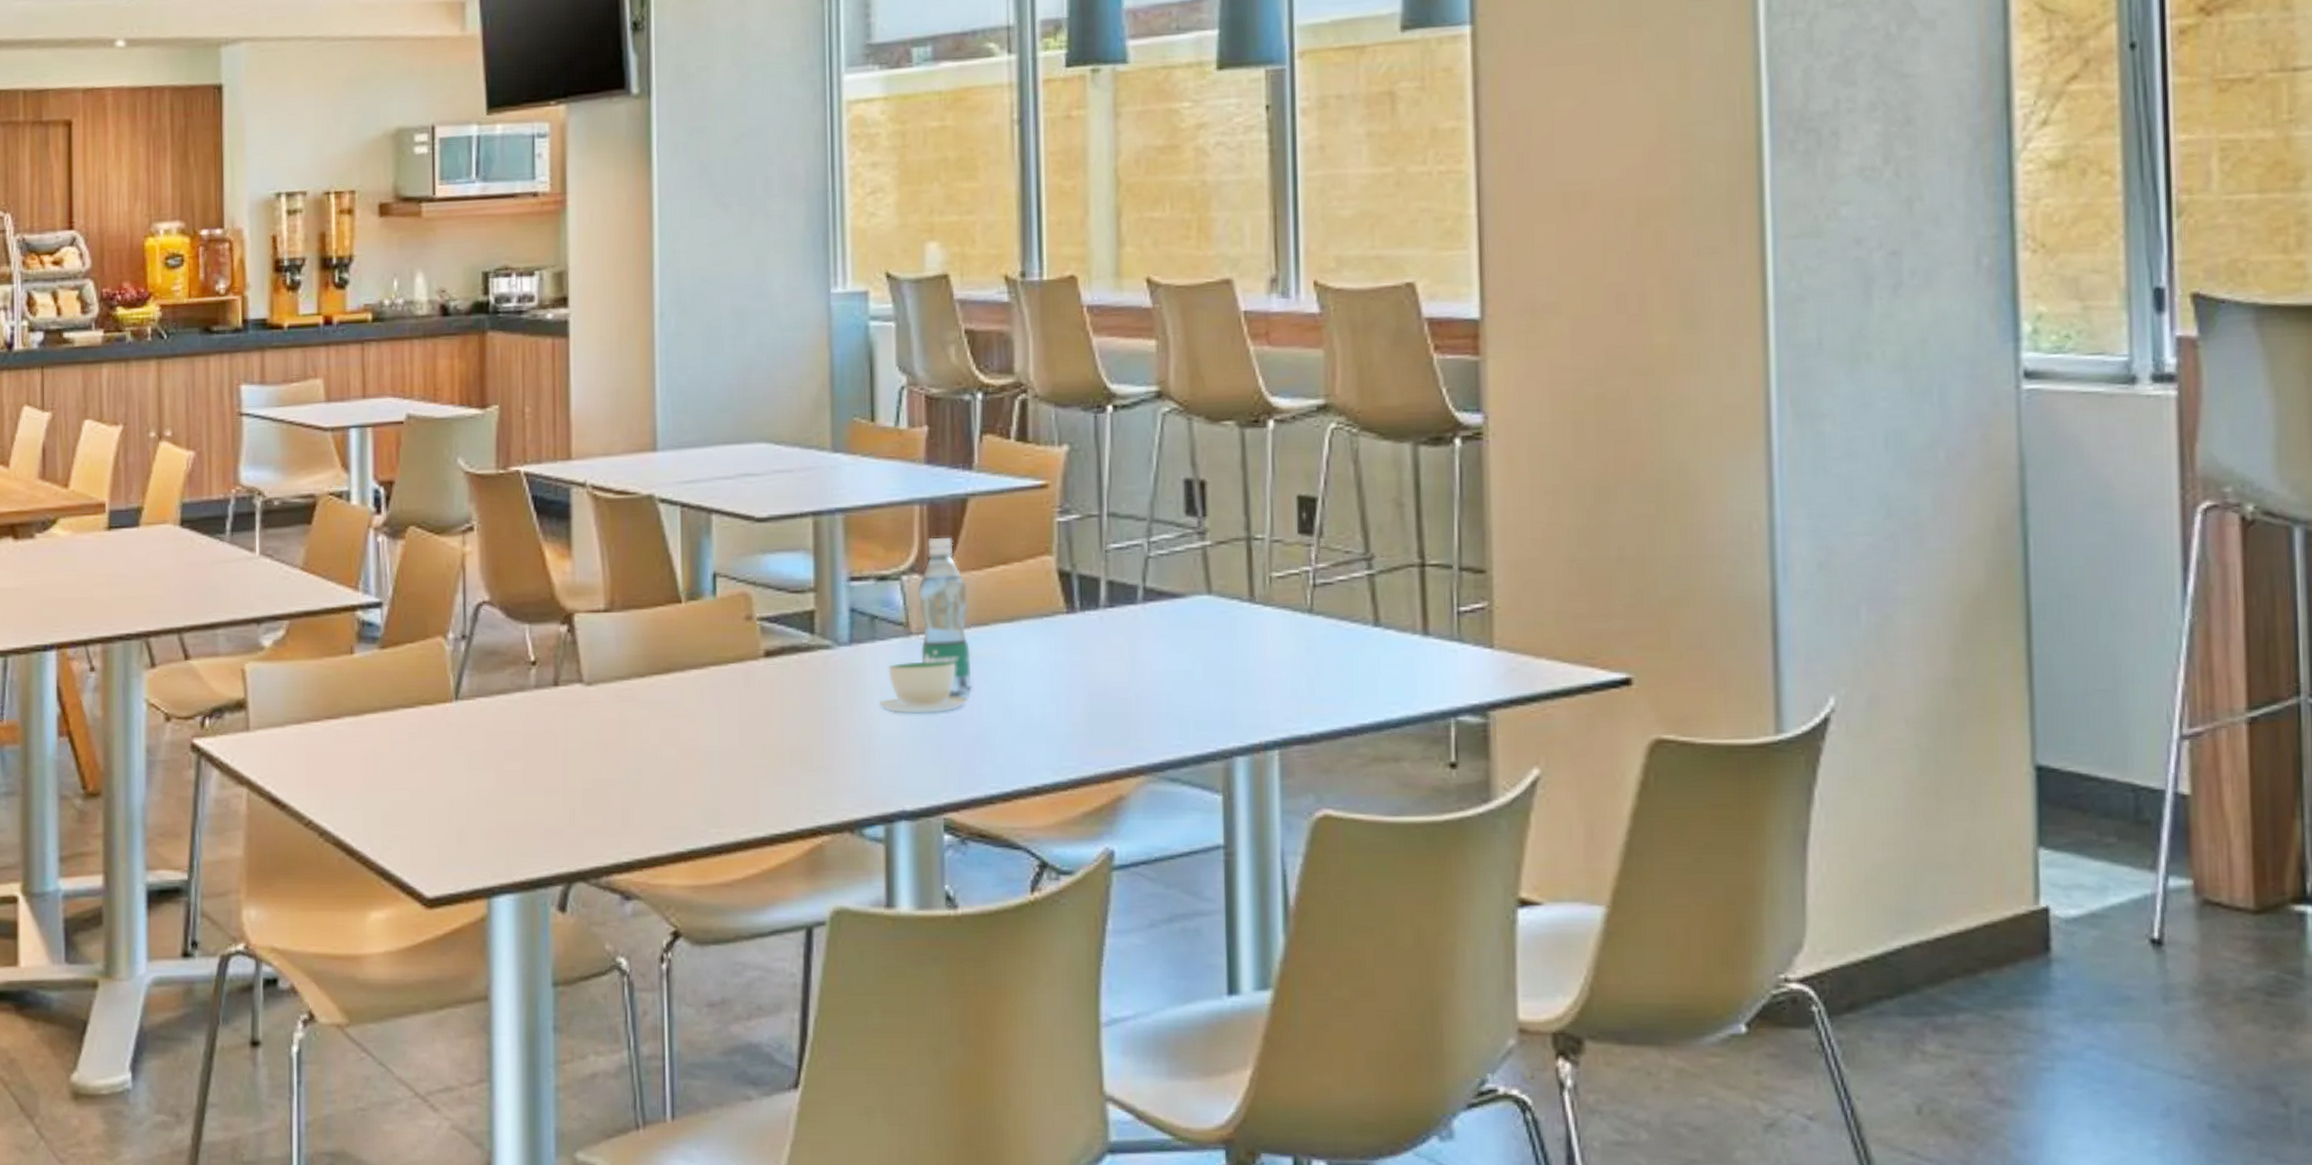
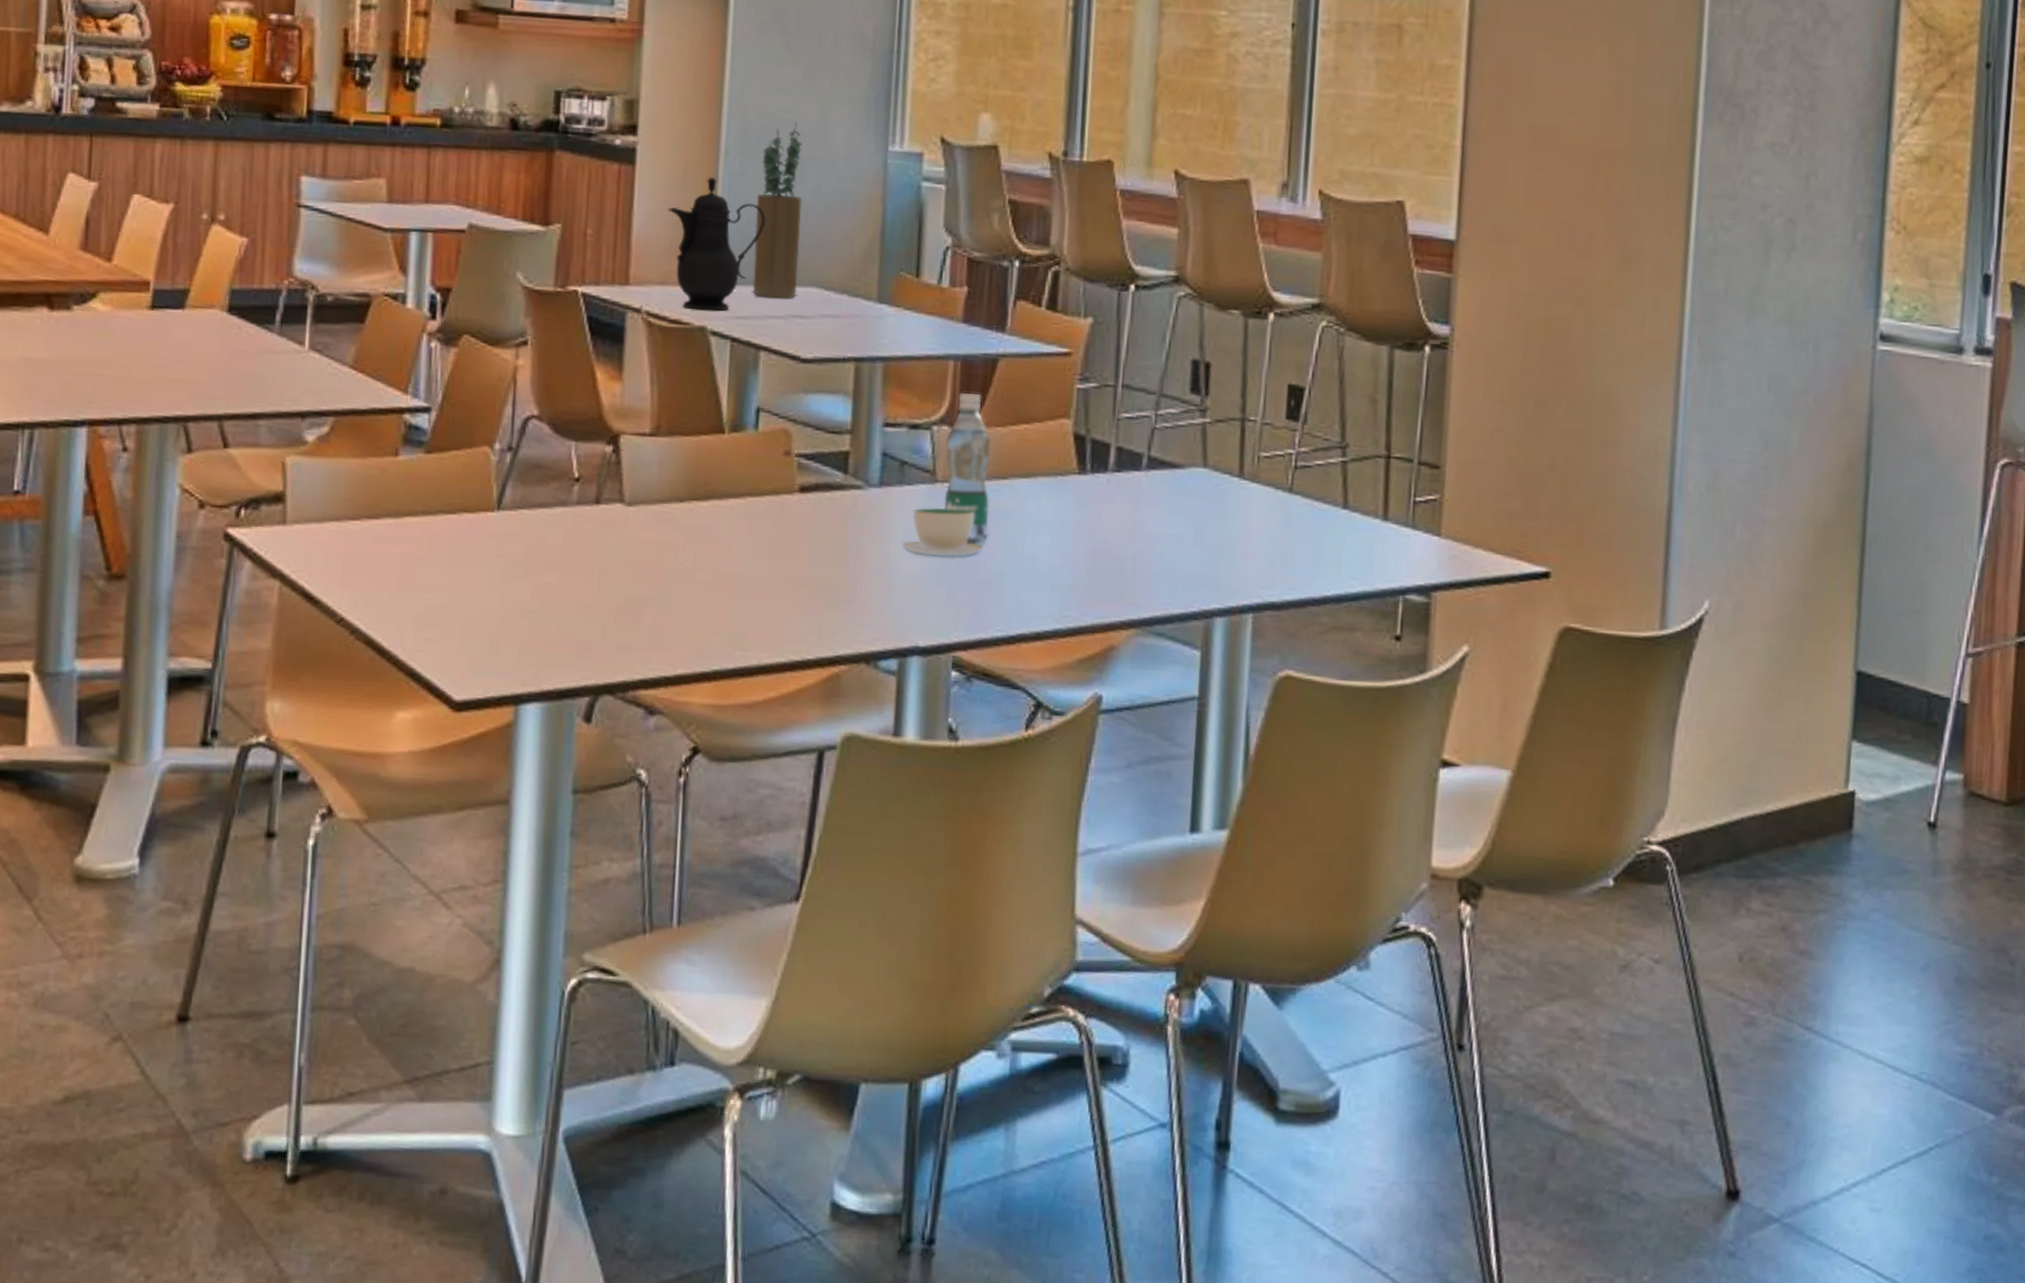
coffeepot: none [605,341,707,478] -> present [668,177,766,311]
vase: none [696,274,745,460] -> present [752,122,803,300]

